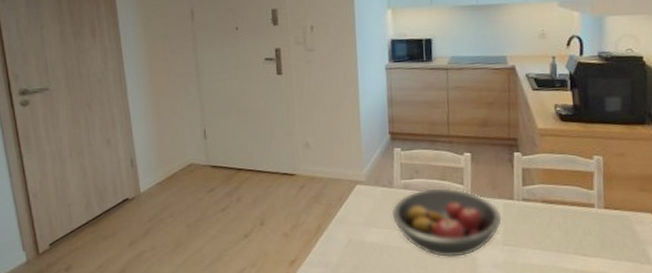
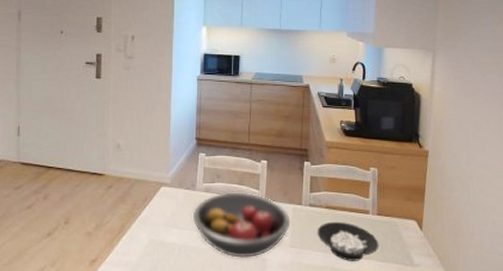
cereal bowl: none [533,216,608,260] -> present [317,221,379,261]

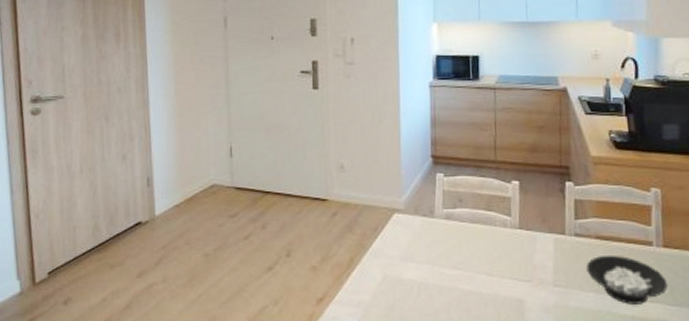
fruit bowl: present [192,192,291,258] -> none [432,219,553,298]

